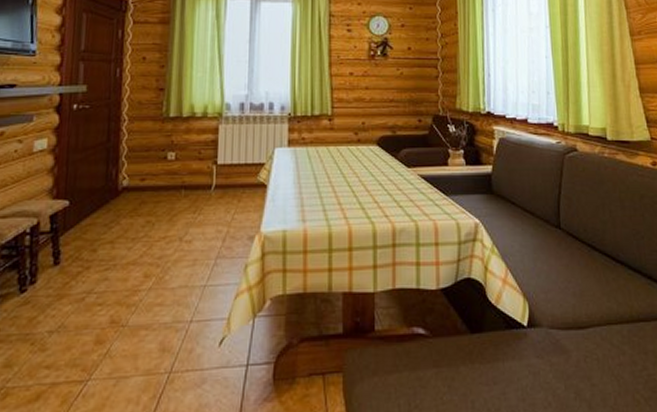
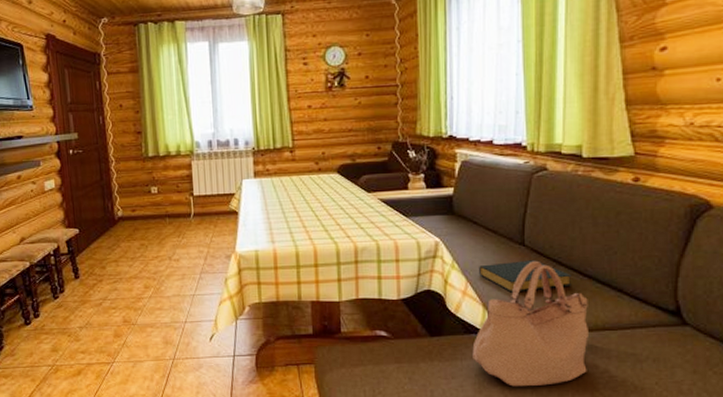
handbag: none [514,245,627,392] -> present [472,260,588,387]
hardback book: none [518,245,606,281] -> present [479,260,572,293]

